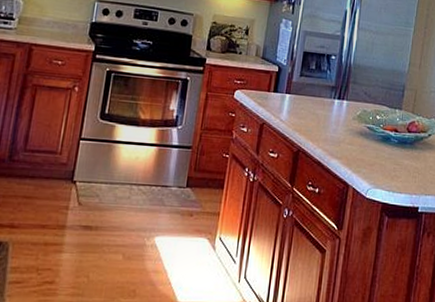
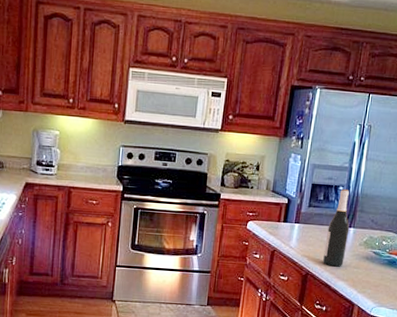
wine bottle: none [314,58,343,143] -> present [322,188,350,267]

